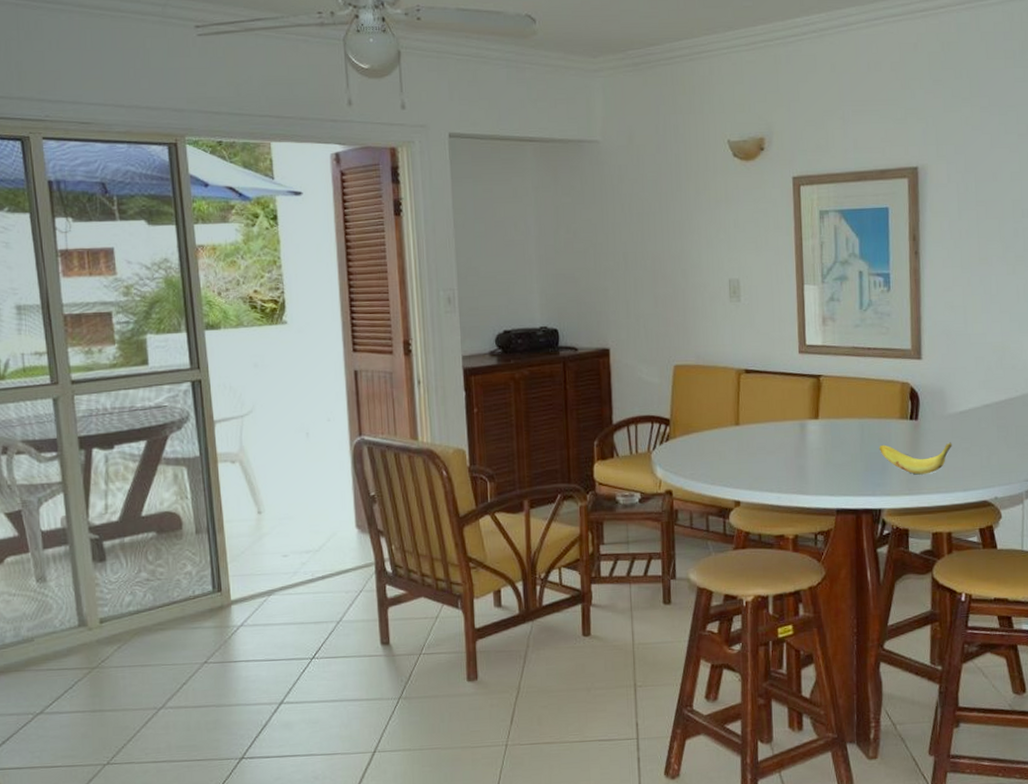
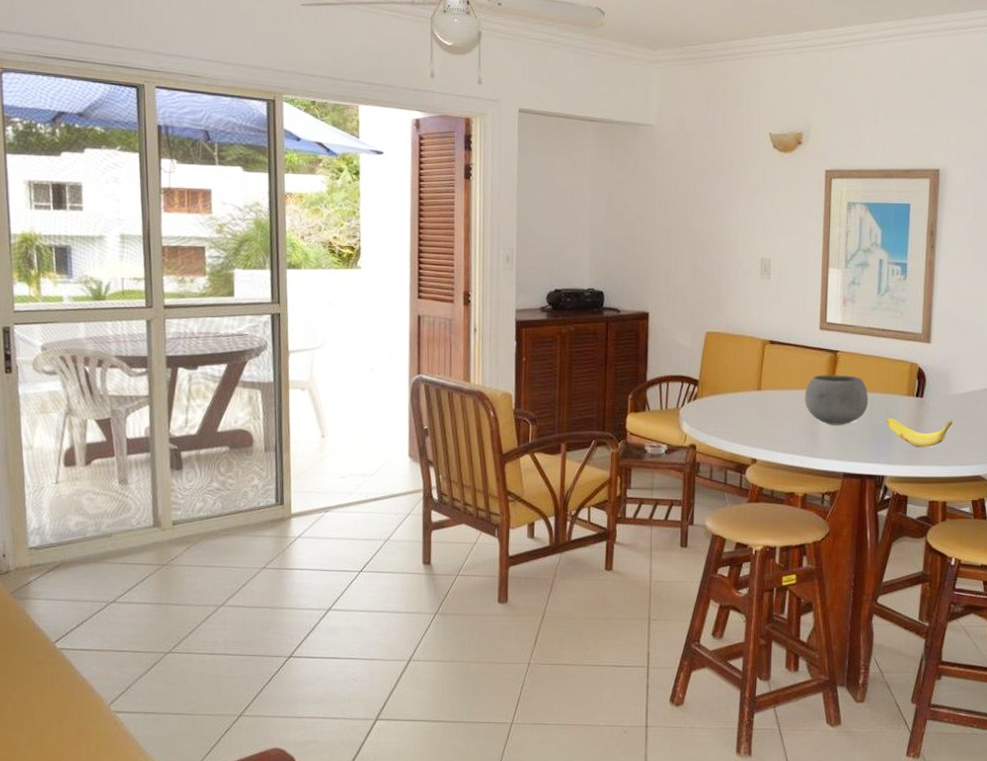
bowl: none [787,401,859,458] -> present [804,375,869,425]

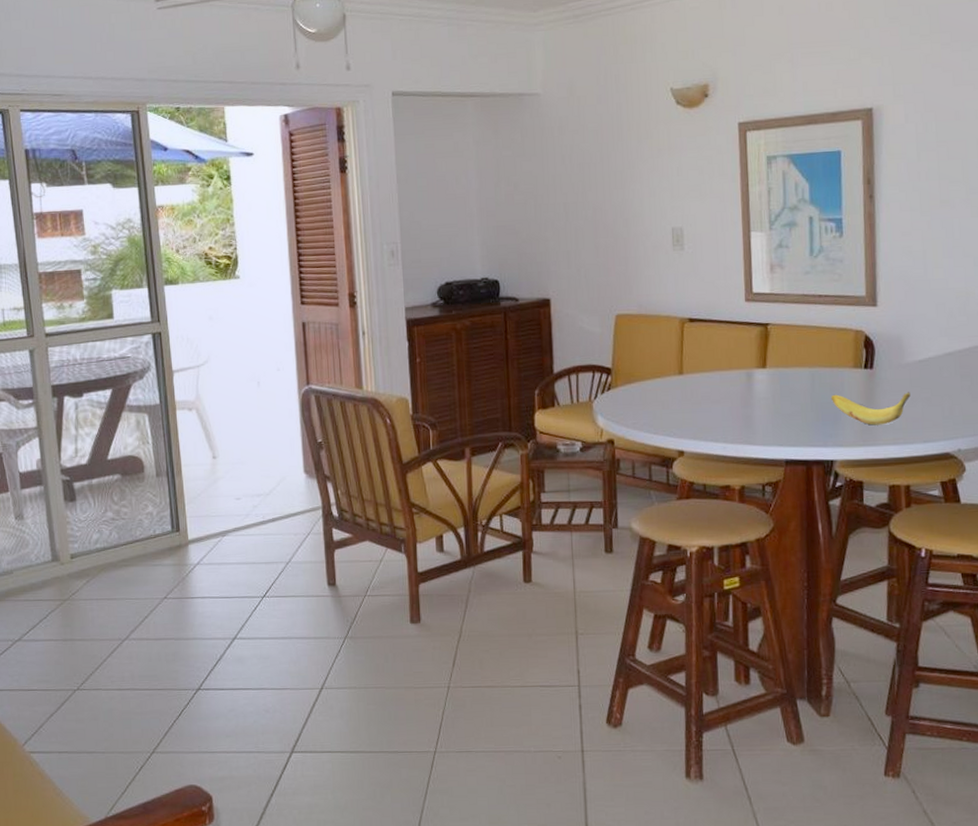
bowl: present [804,375,869,425] -> none [733,350,809,407]

